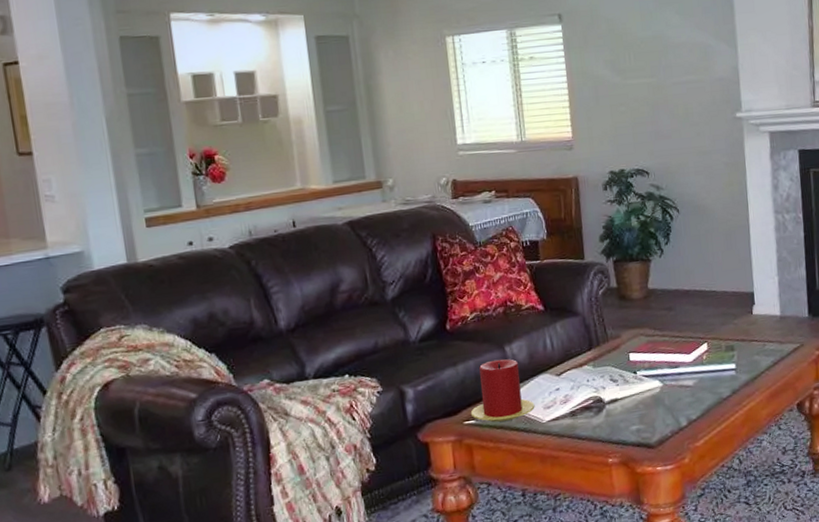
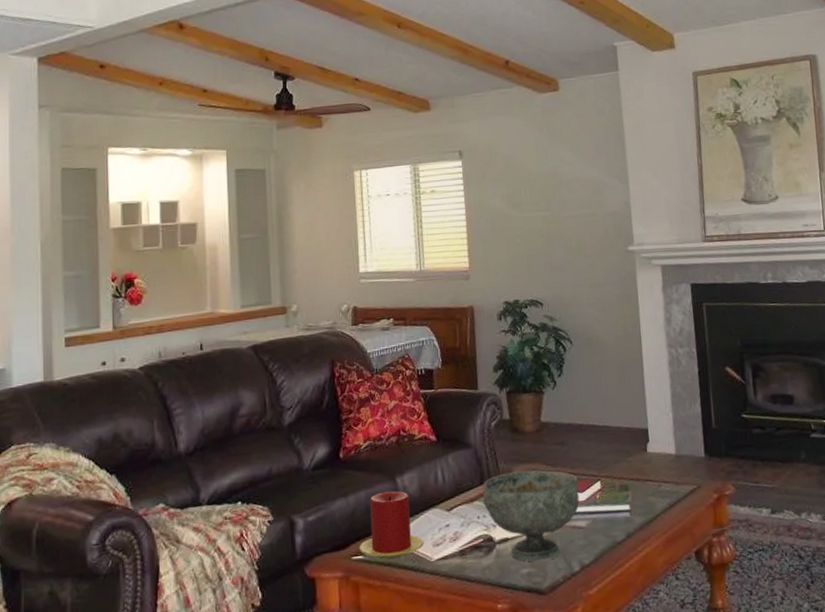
decorative bowl: none [592,334,687,420] -> present [483,470,580,562]

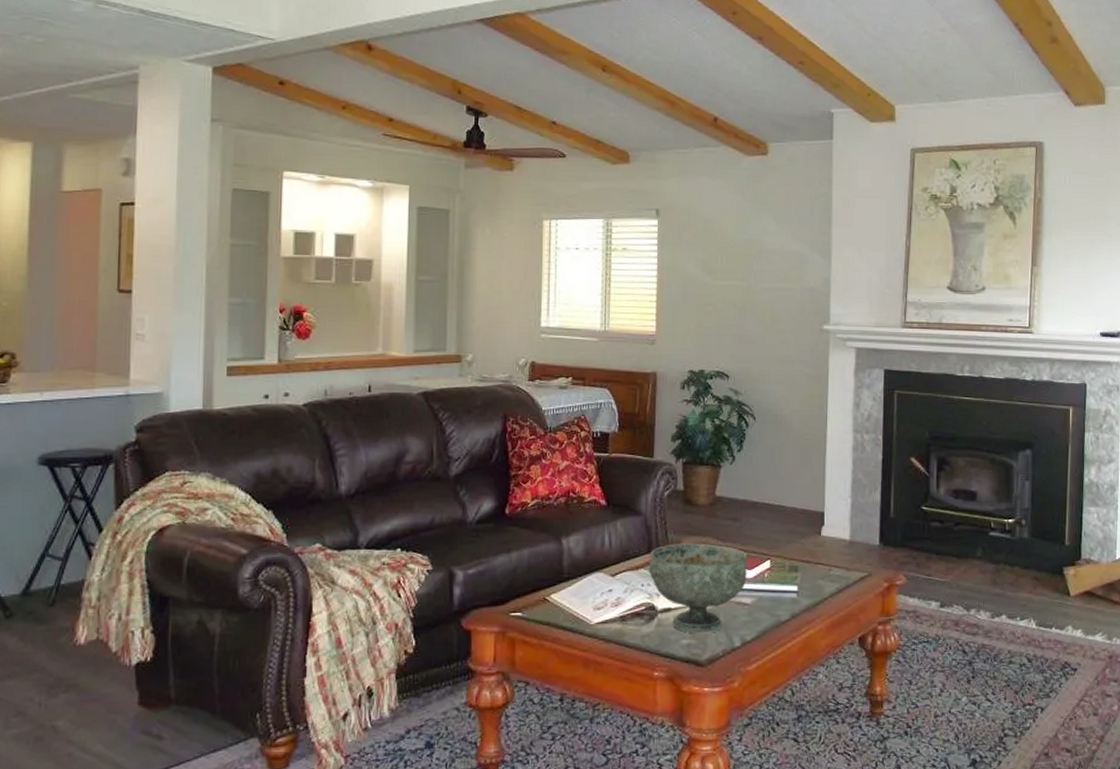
candle: present [359,491,424,559] -> none [518,551,585,618]

